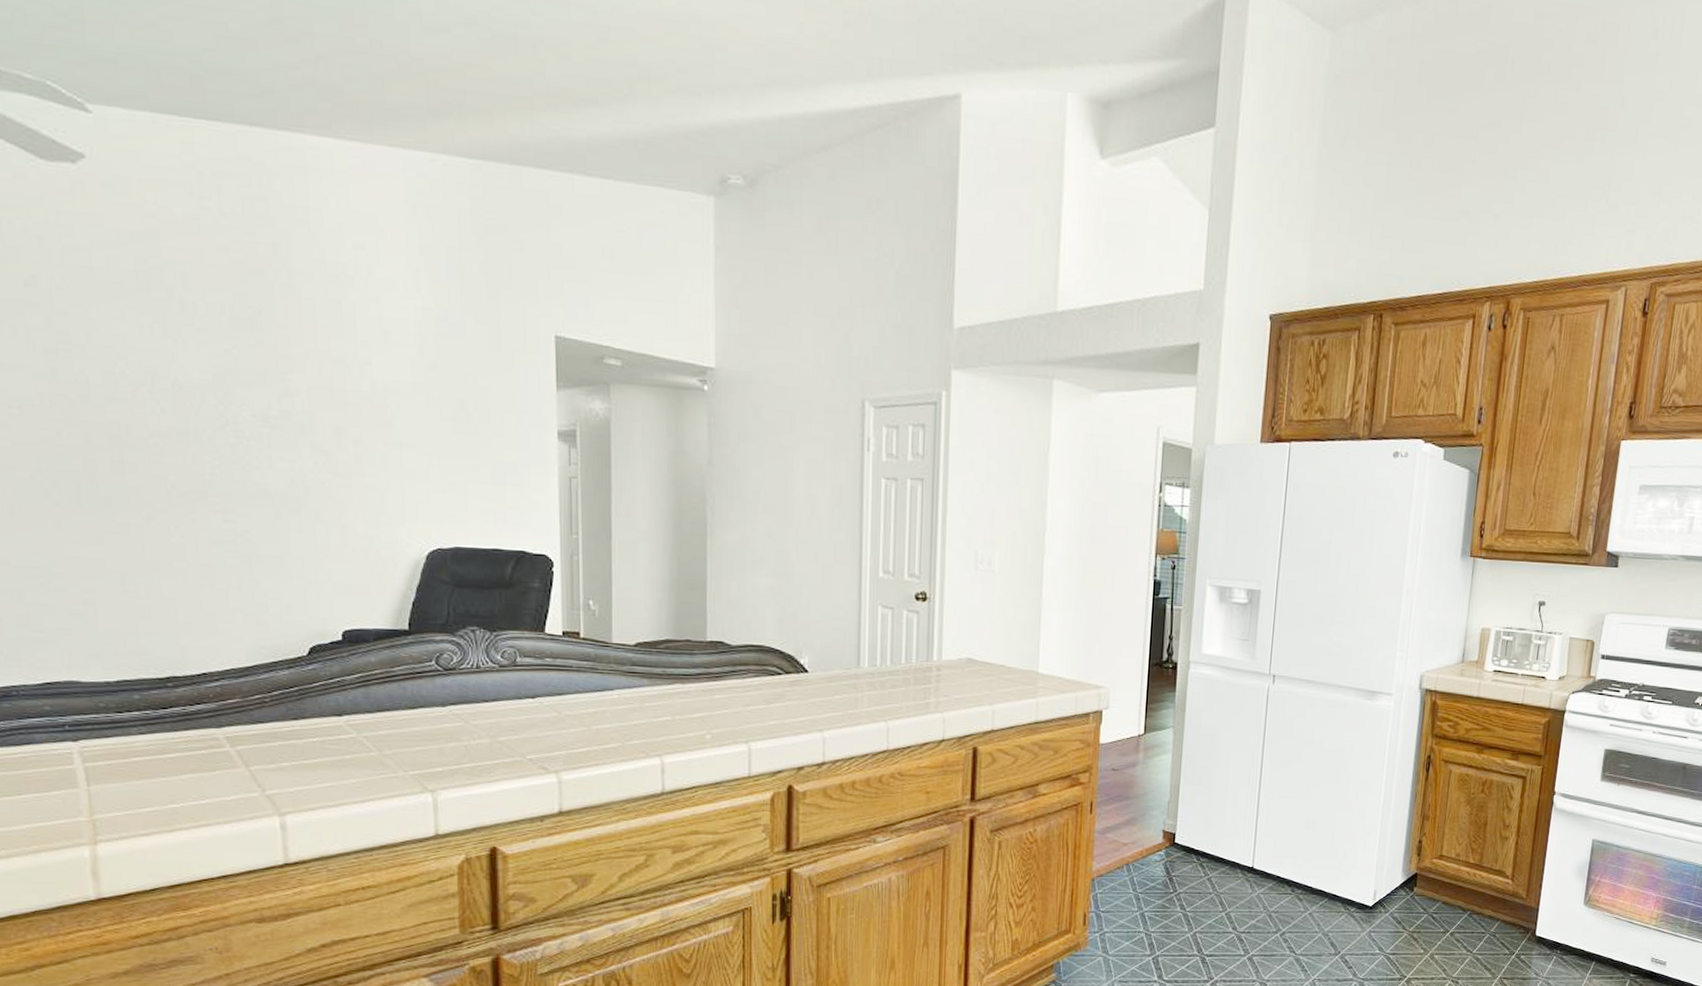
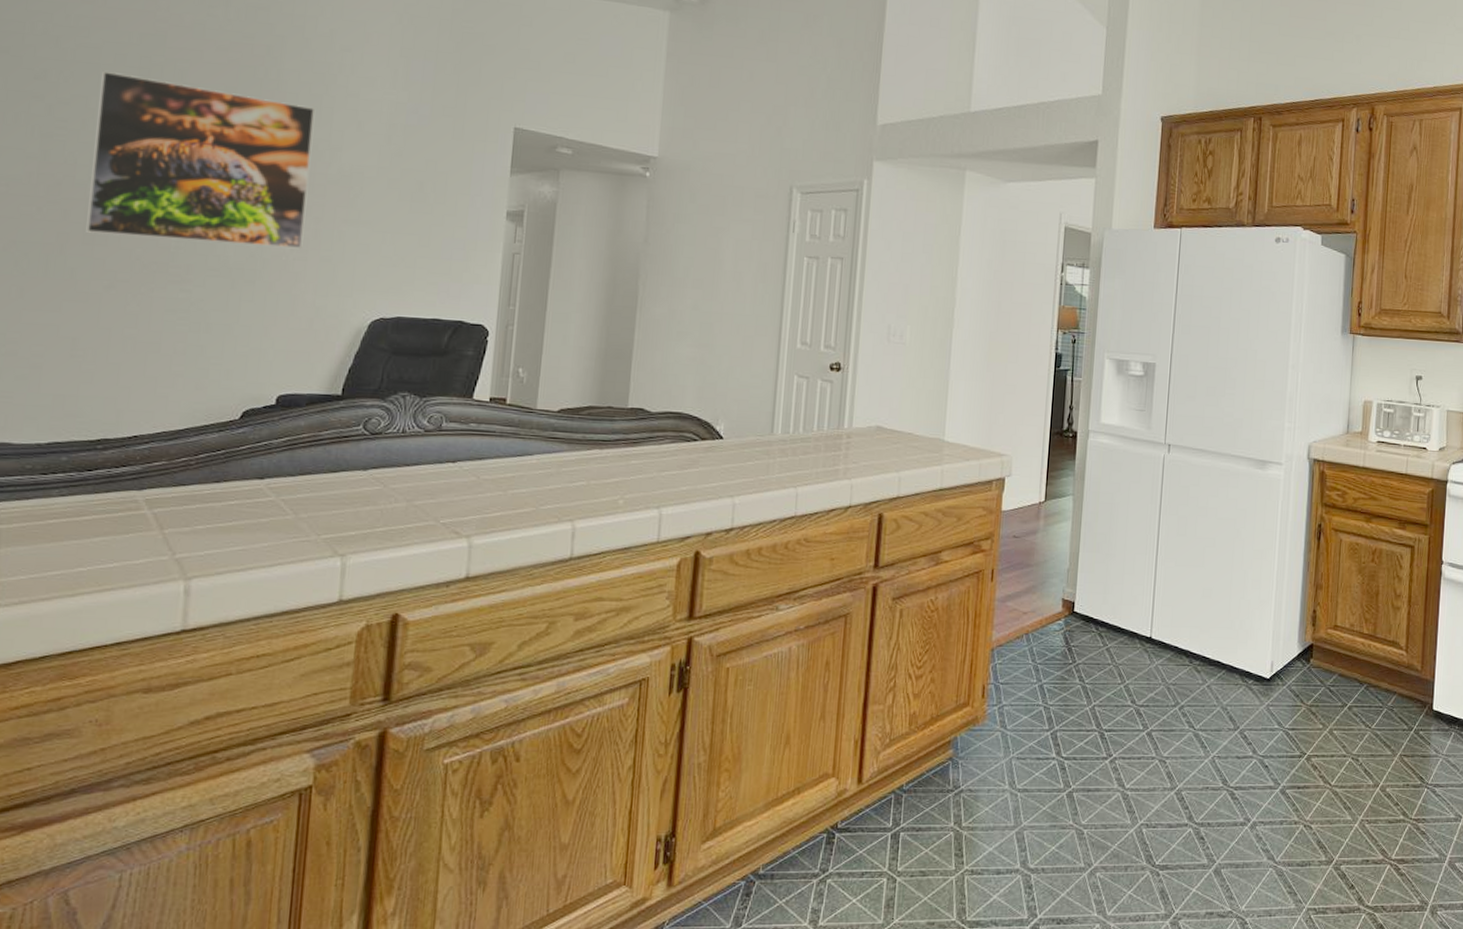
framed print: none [96,275,345,474] -> present [86,70,316,248]

